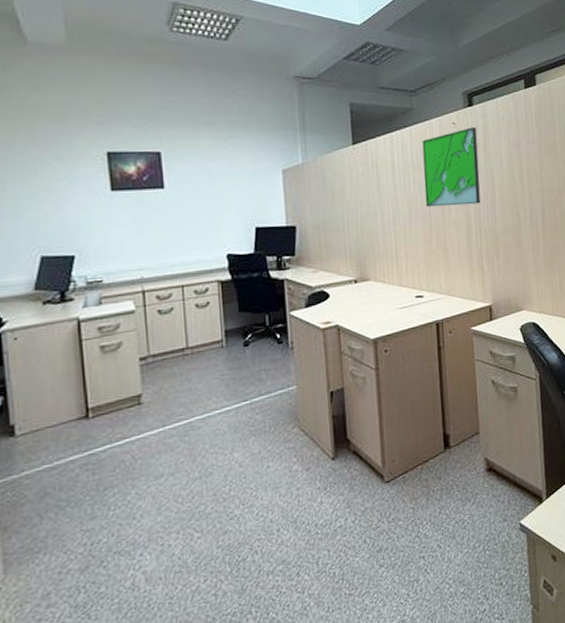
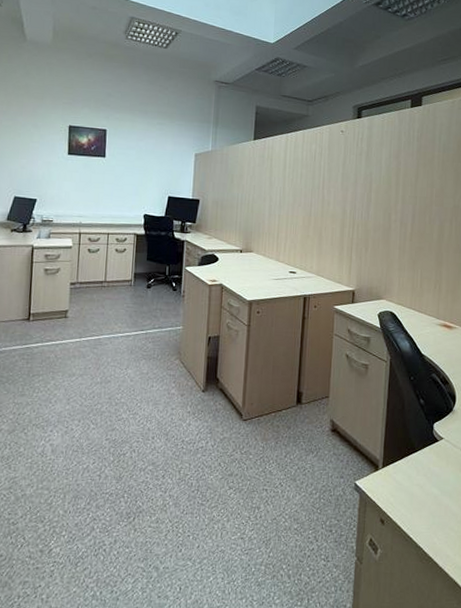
map: present [422,127,481,208] -> none [308,136,362,202]

